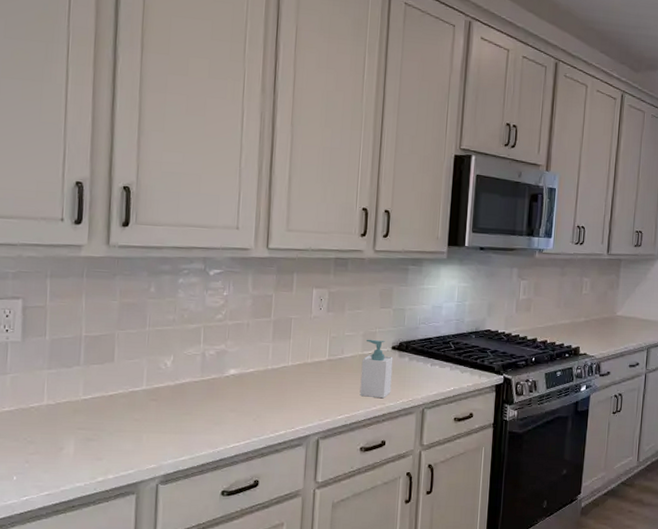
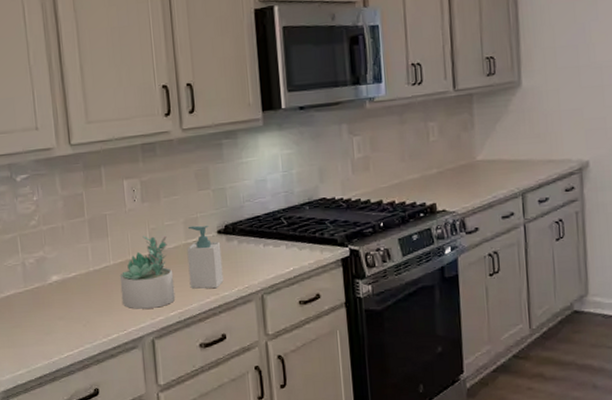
succulent plant: none [294,342,346,410] -> present [119,235,176,309]

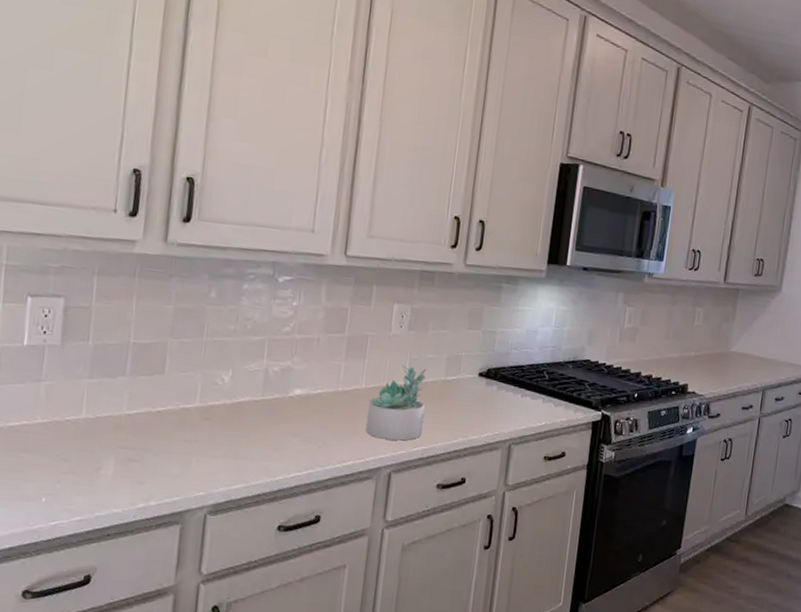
soap bottle: present [186,225,224,289] -> none [439,363,480,431]

